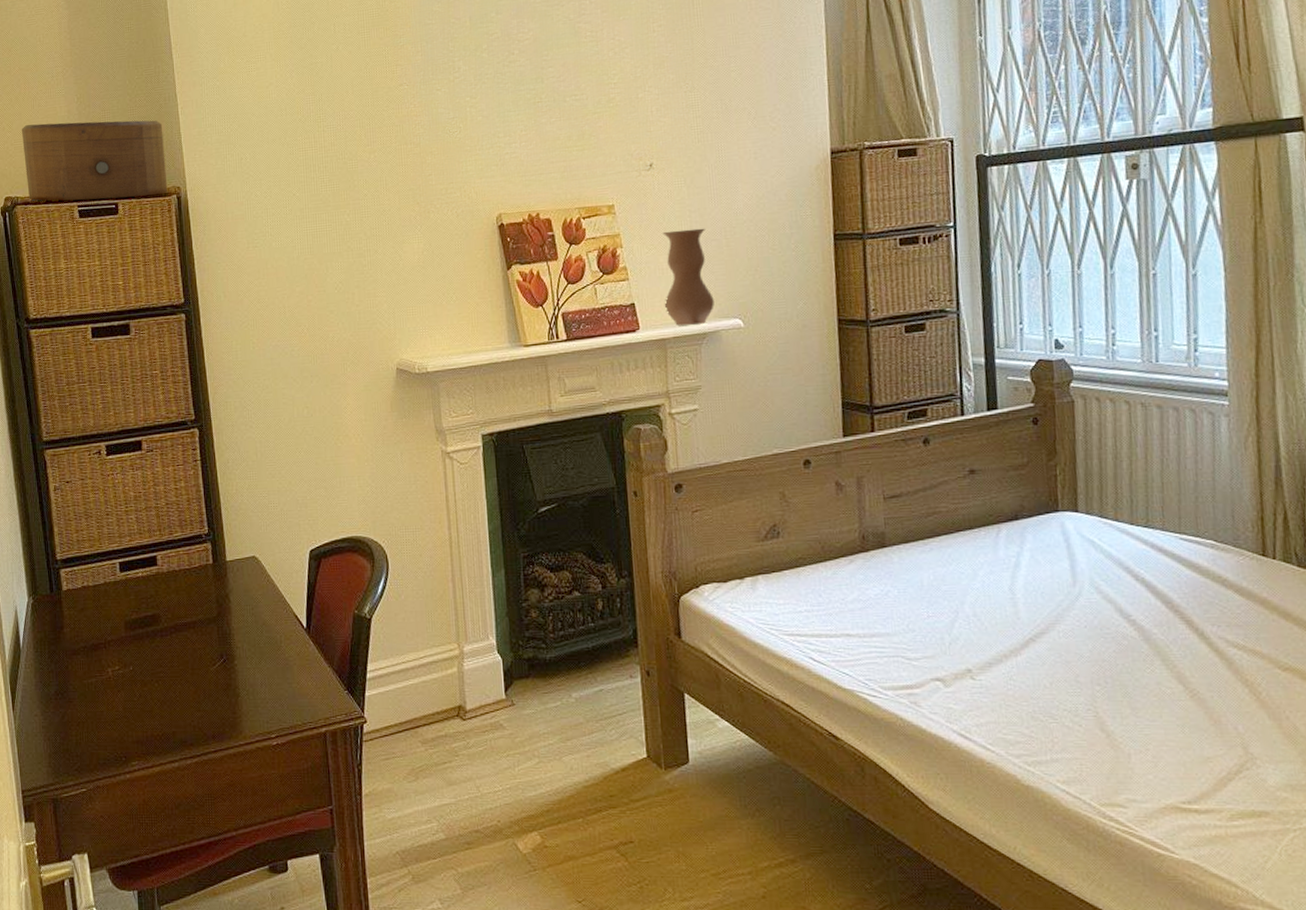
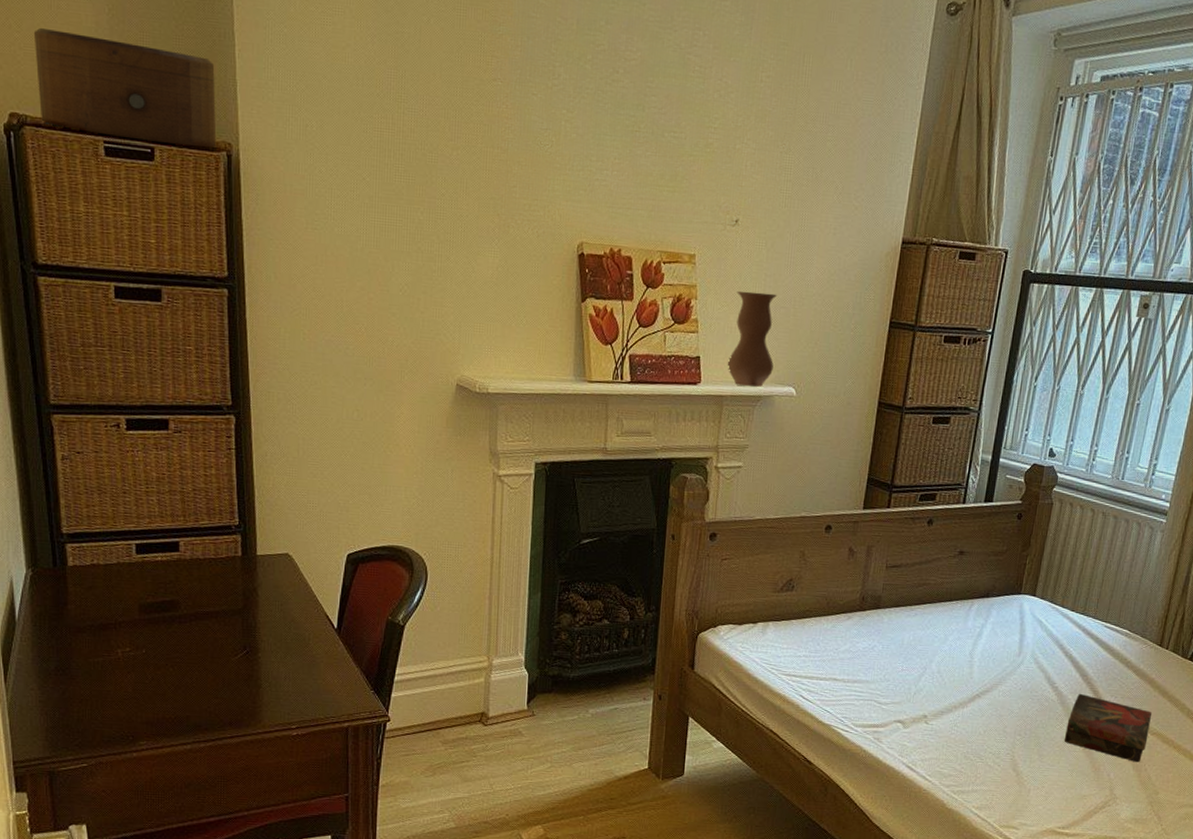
book: none [1159,625,1279,709] -> present [1064,693,1153,763]

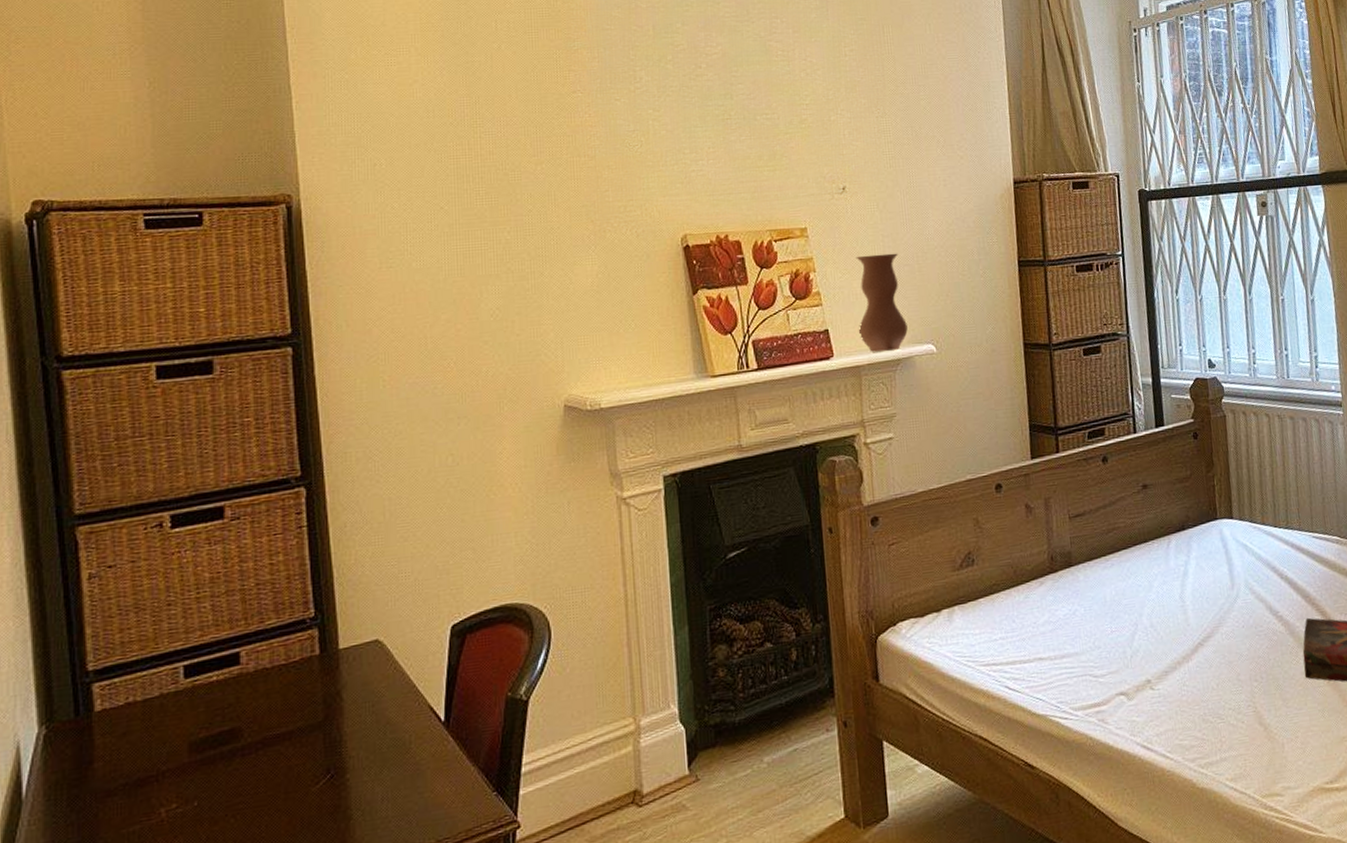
clock: present [33,27,217,148] -> none [62,110,274,208]

